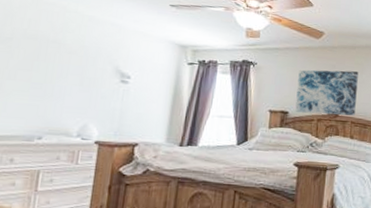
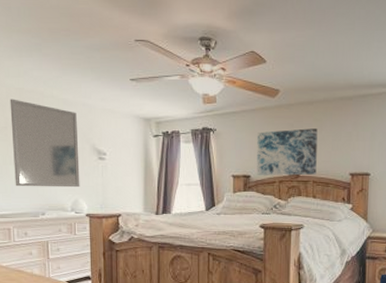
home mirror: none [9,9,103,111] -> present [10,99,80,188]

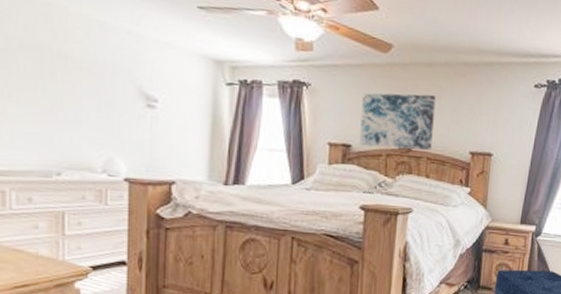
home mirror: present [10,99,80,188] -> none [13,10,118,142]

